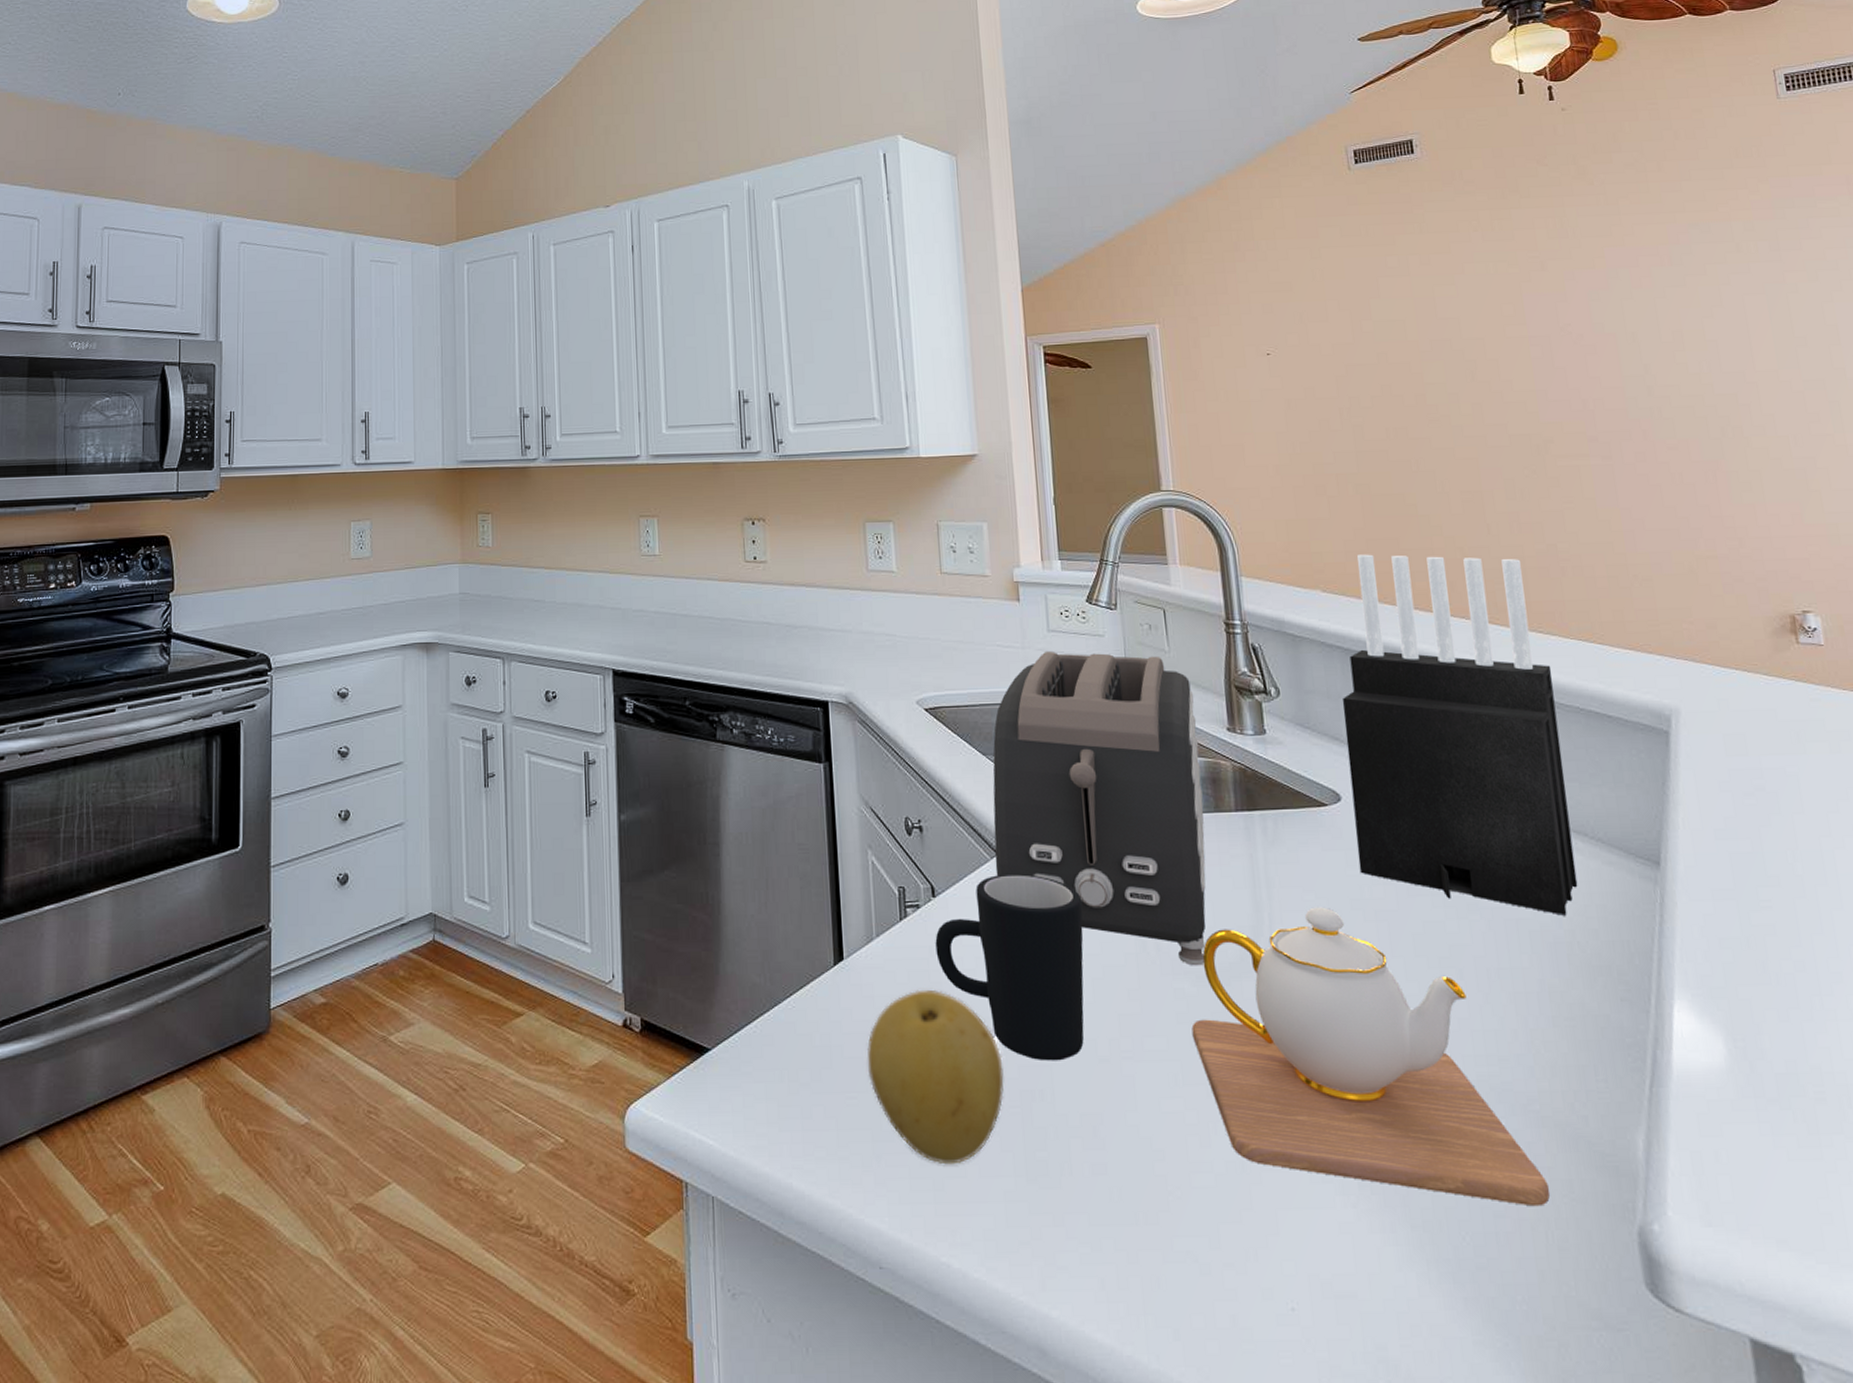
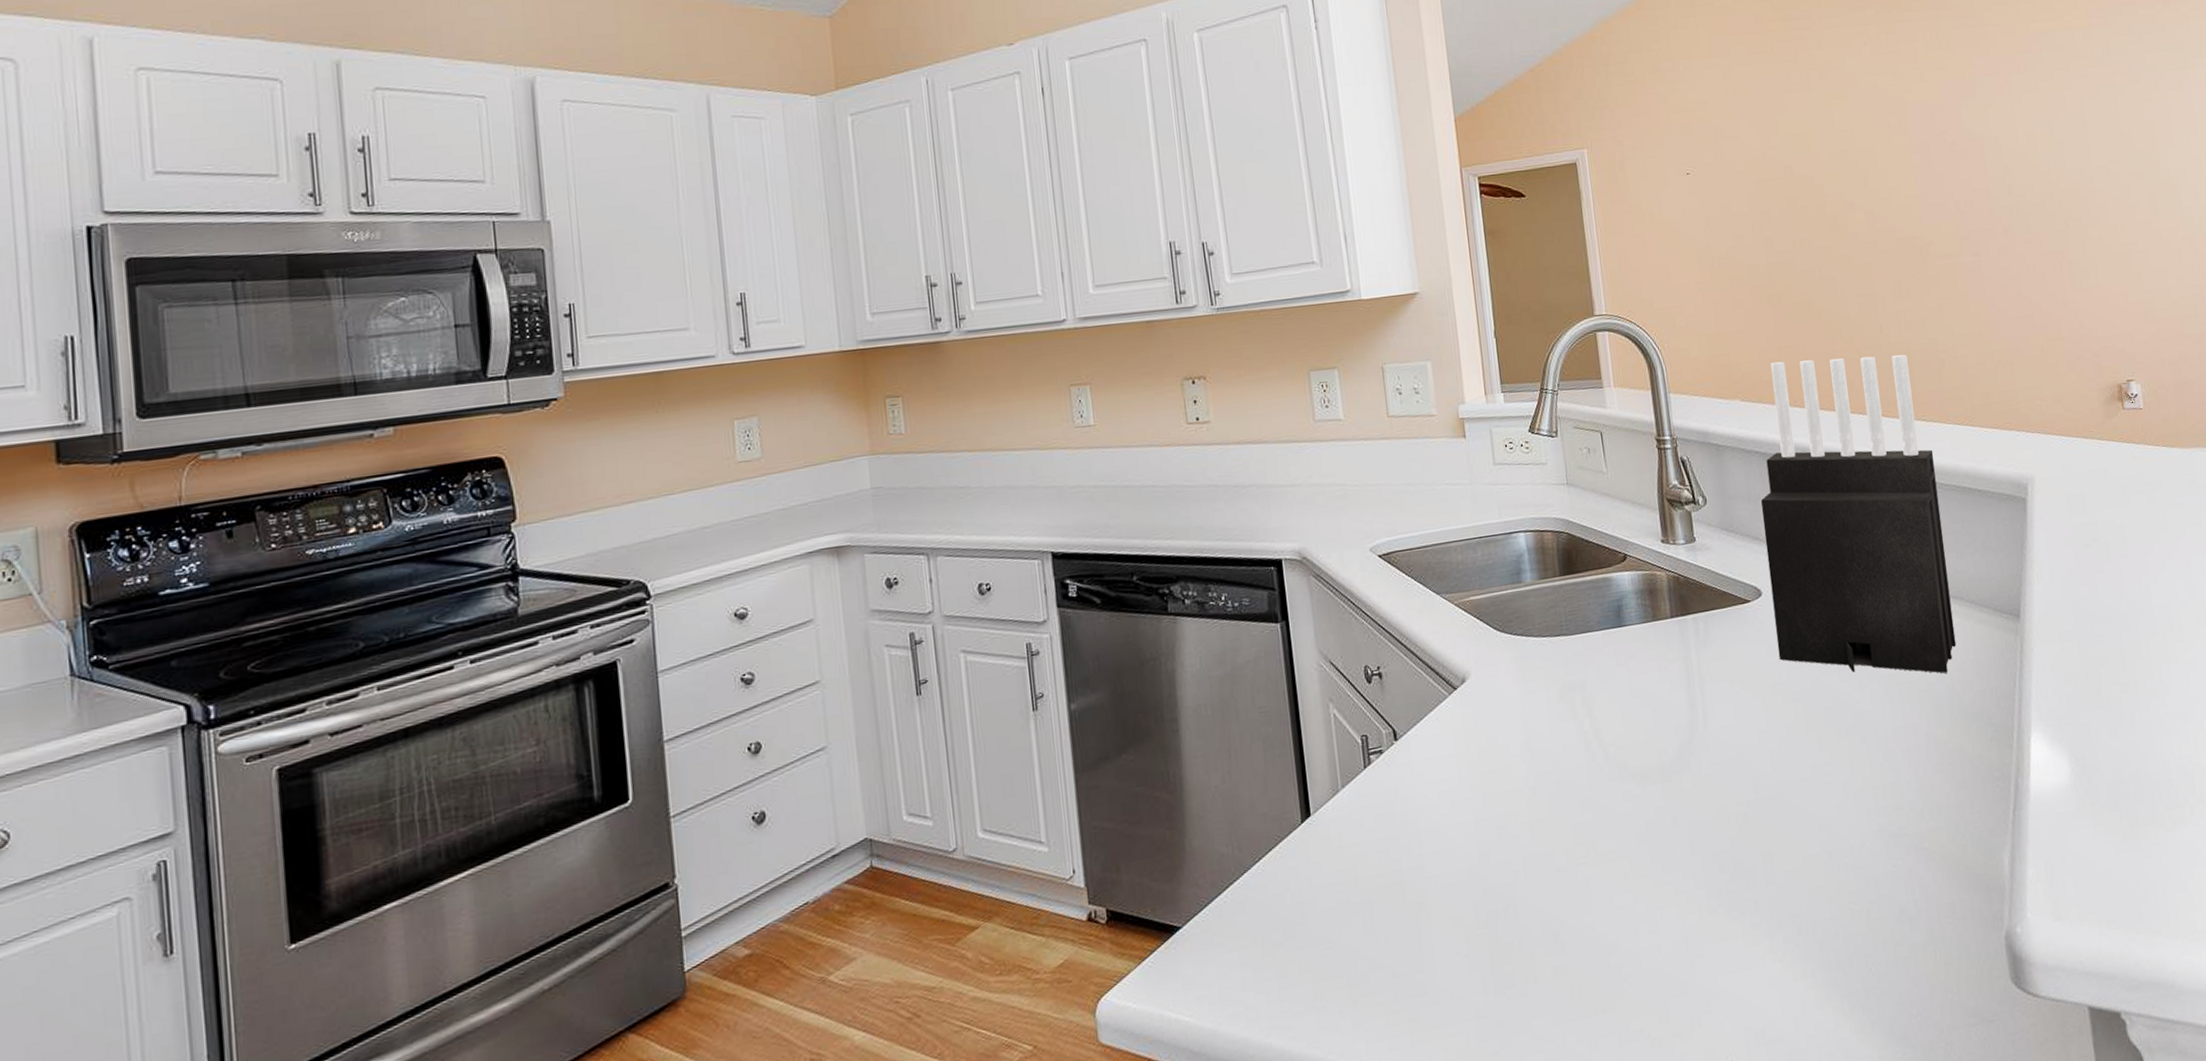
fruit: present [867,989,1004,1165] -> none [1338,831,1471,996]
mug: present [935,873,1084,1061] -> none [1399,704,1543,881]
toaster: present [993,650,1206,966] -> none [1446,478,1648,769]
teapot: present [1191,907,1550,1207] -> none [1638,696,1937,940]

